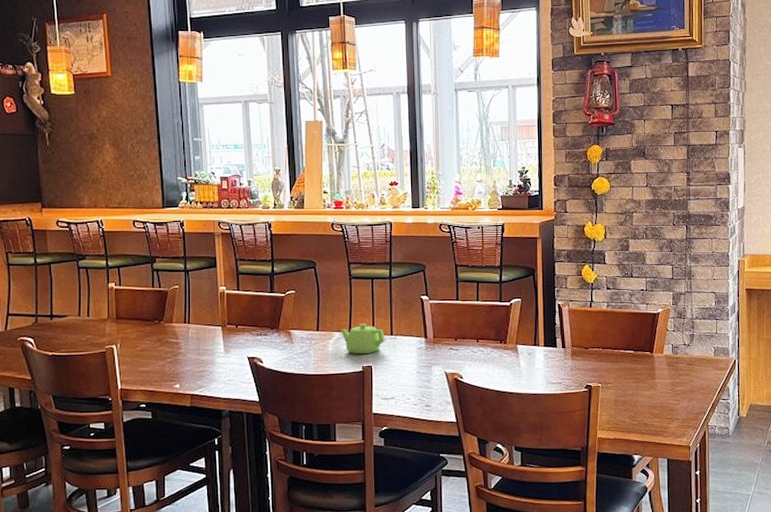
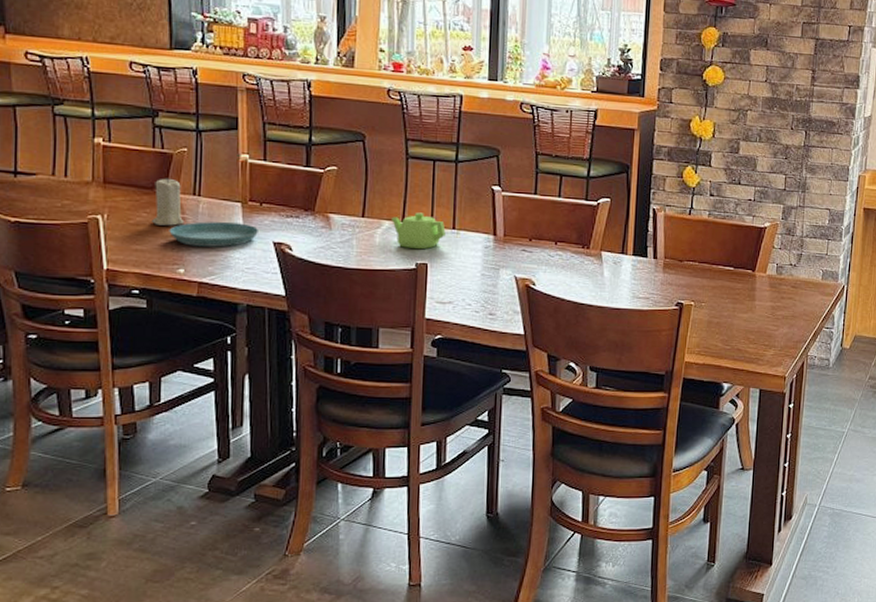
candle: none [154,311,178,350] -> present [152,178,184,226]
saucer: none [167,343,237,365] -> present [169,221,260,247]

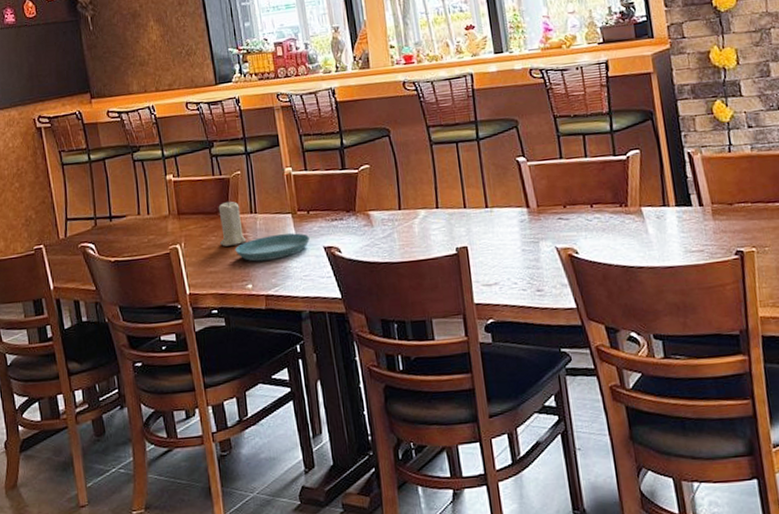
teapot: present [392,212,446,250] -> none [426,196,480,234]

